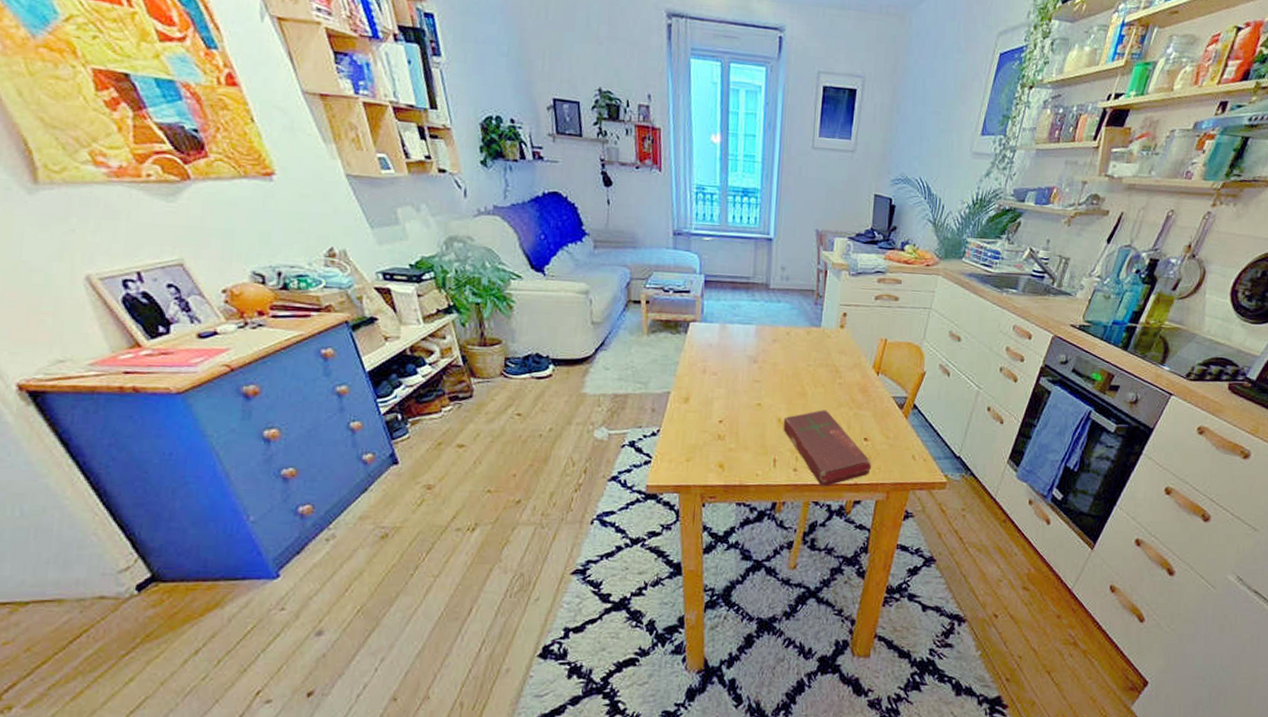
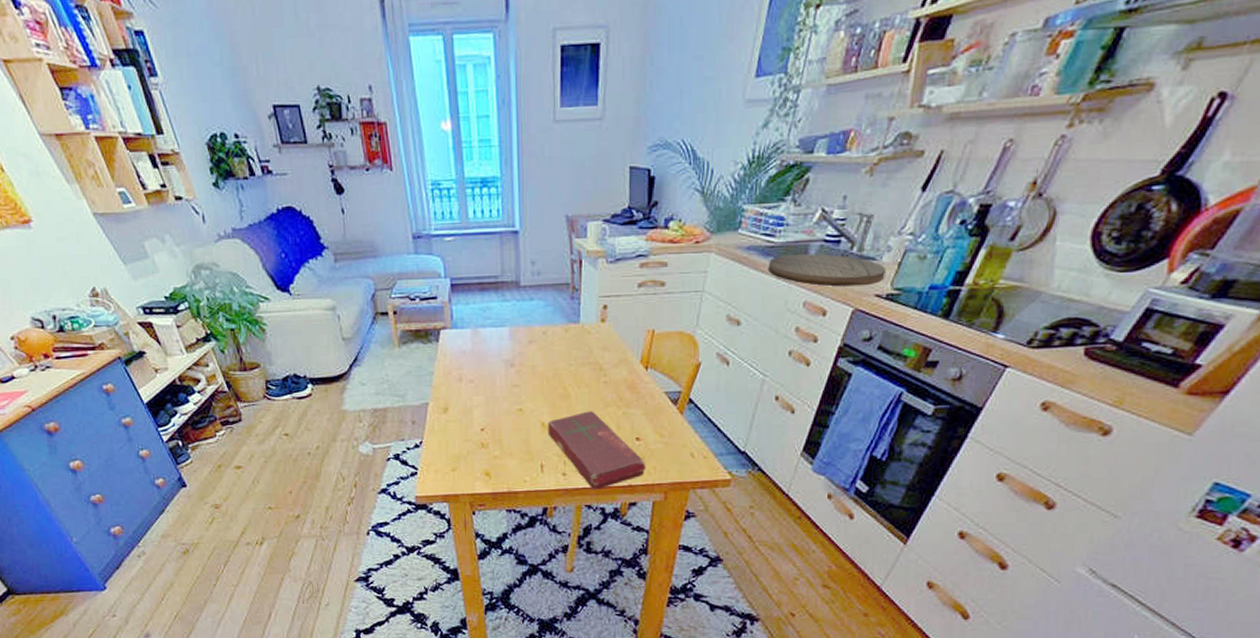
cutting board: none [985,284,1079,316] -> present [768,254,885,287]

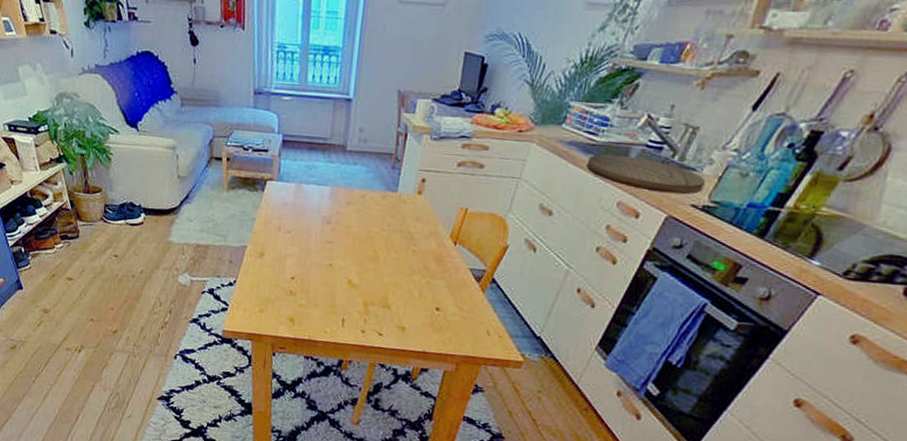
book: present [547,411,647,490] -> none [353,275,442,352]

